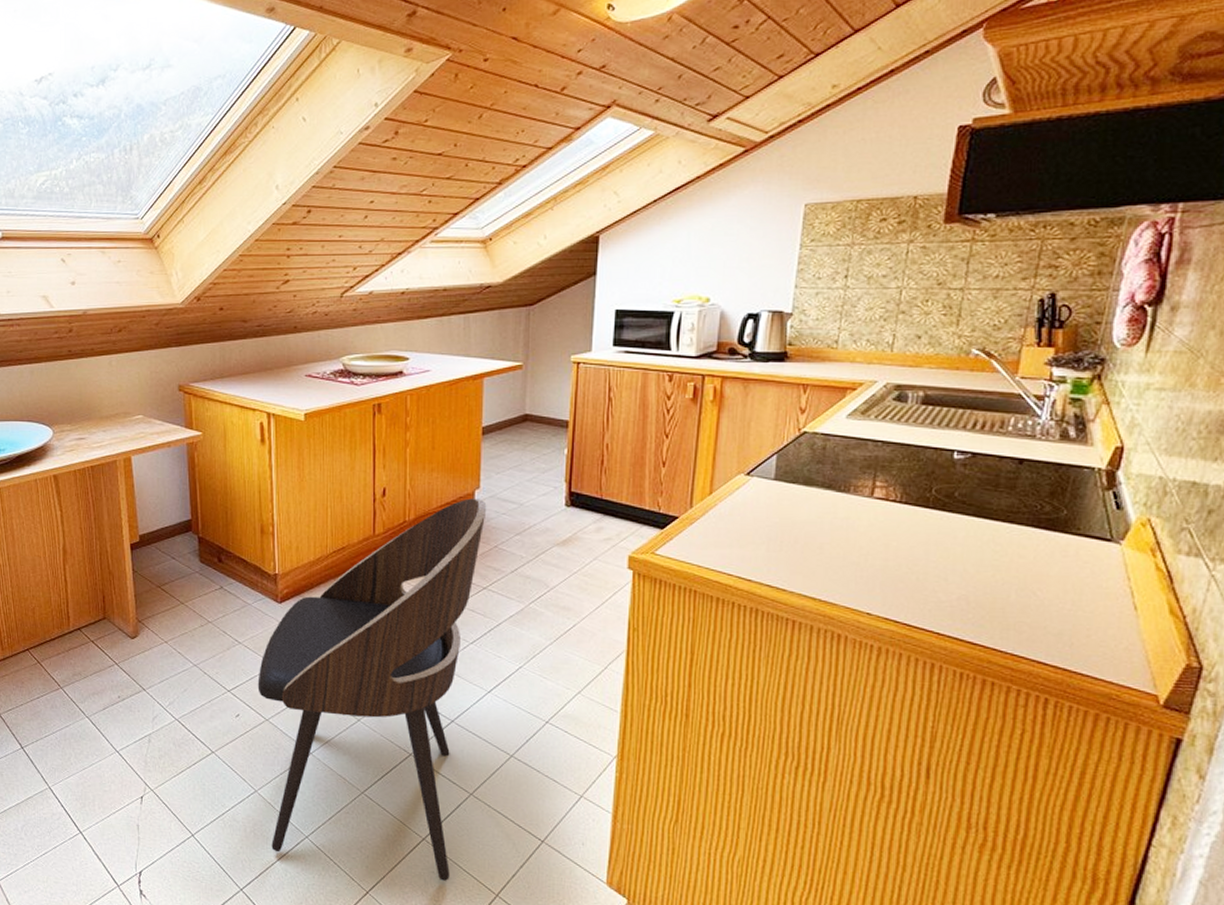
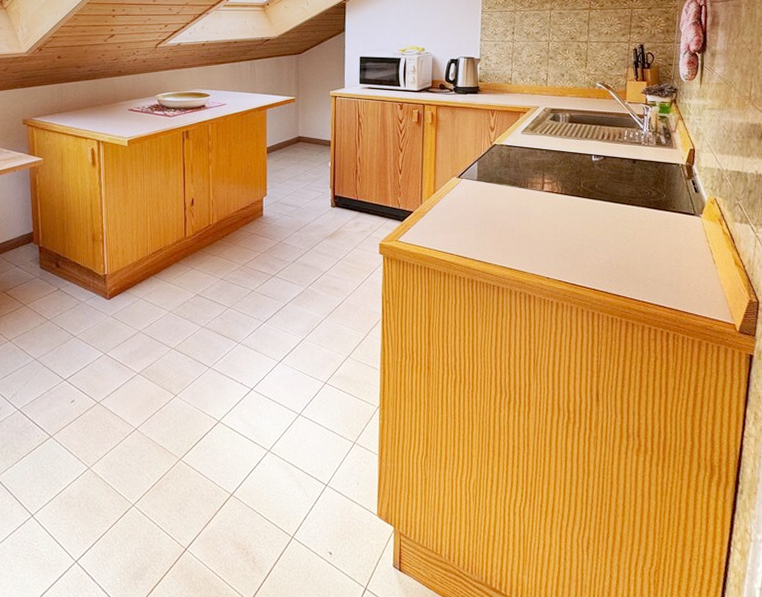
dining chair: present [257,498,487,881] -> none [90,204,273,530]

